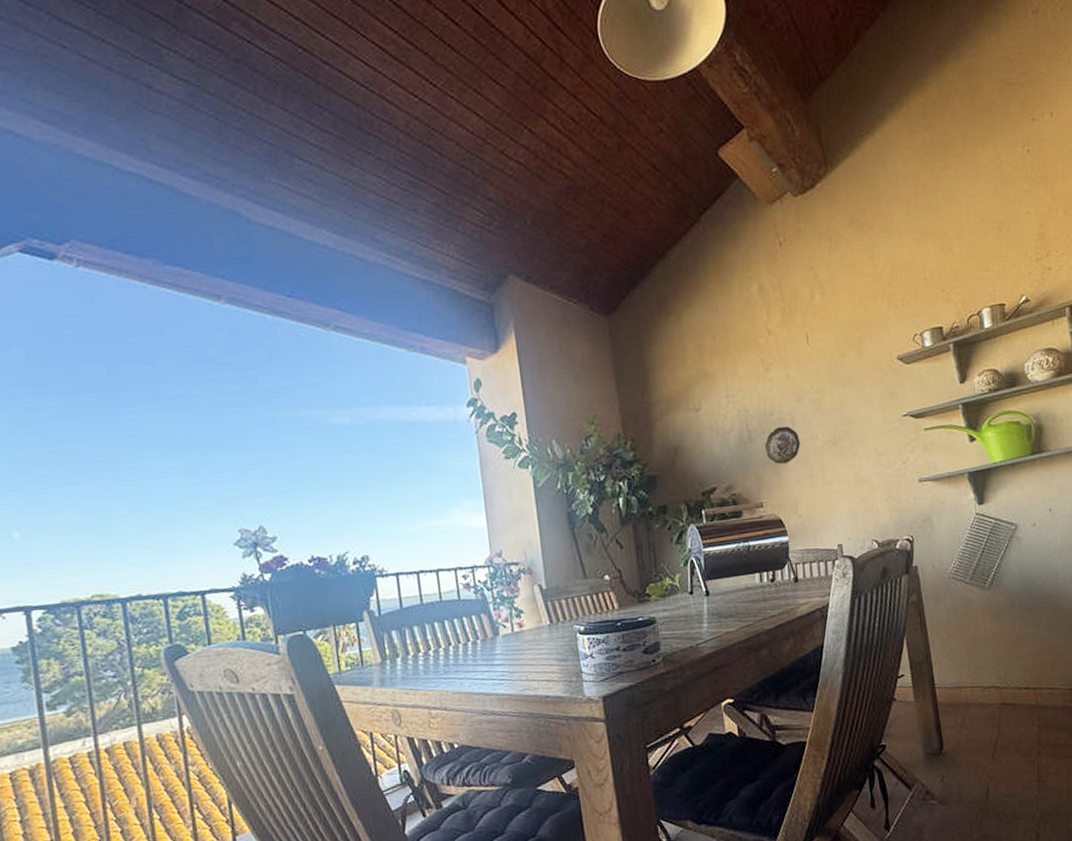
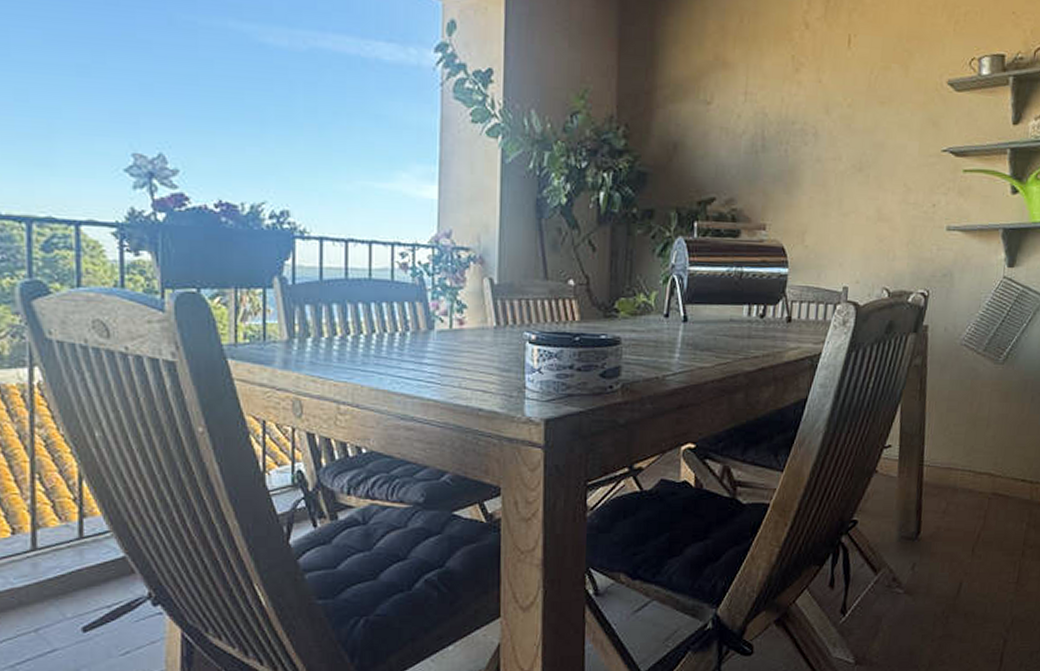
decorative plate: present [765,426,800,464] -> none [779,139,821,183]

